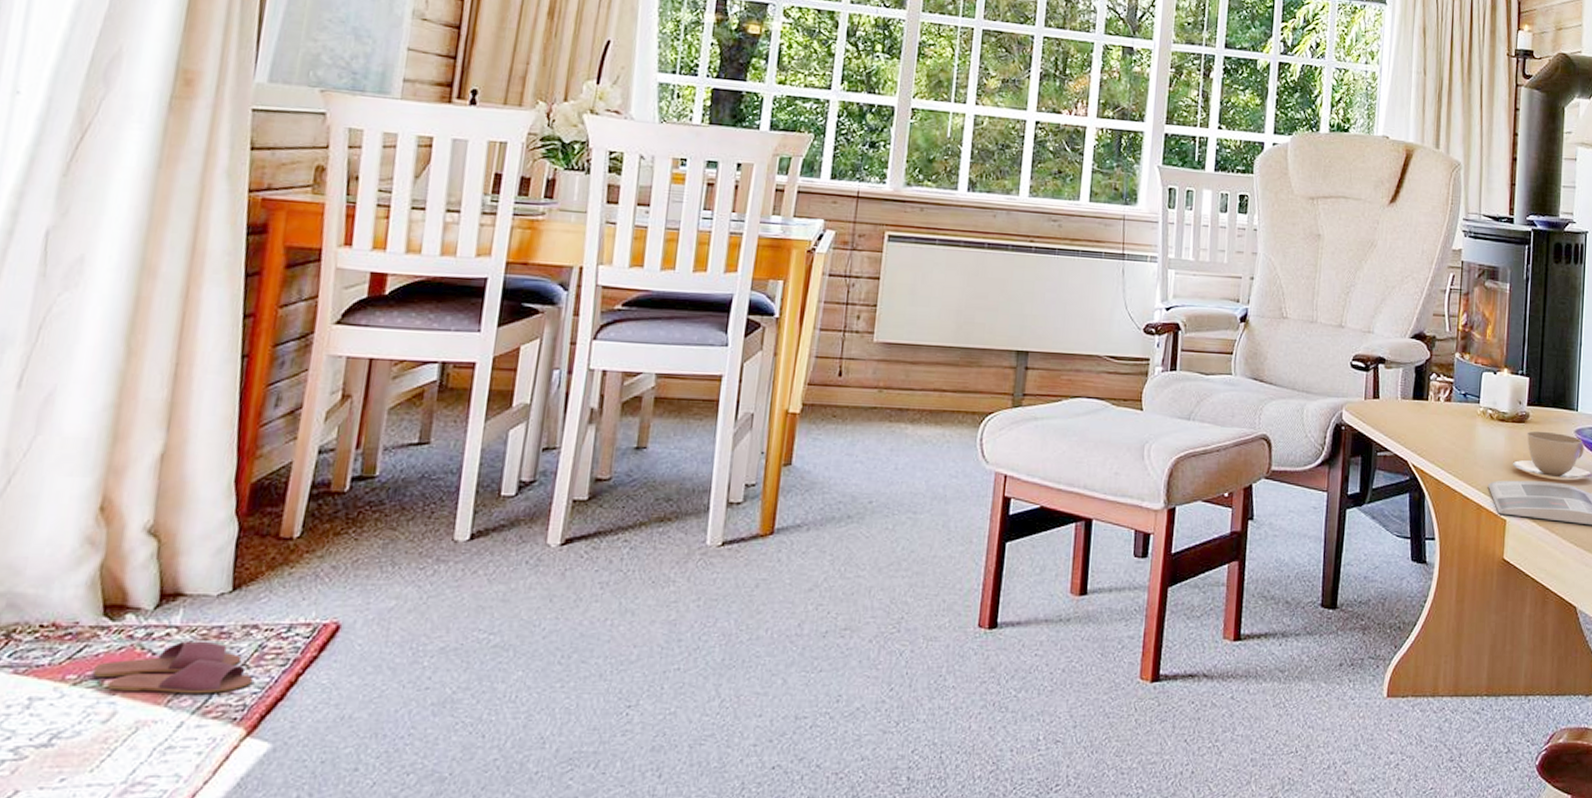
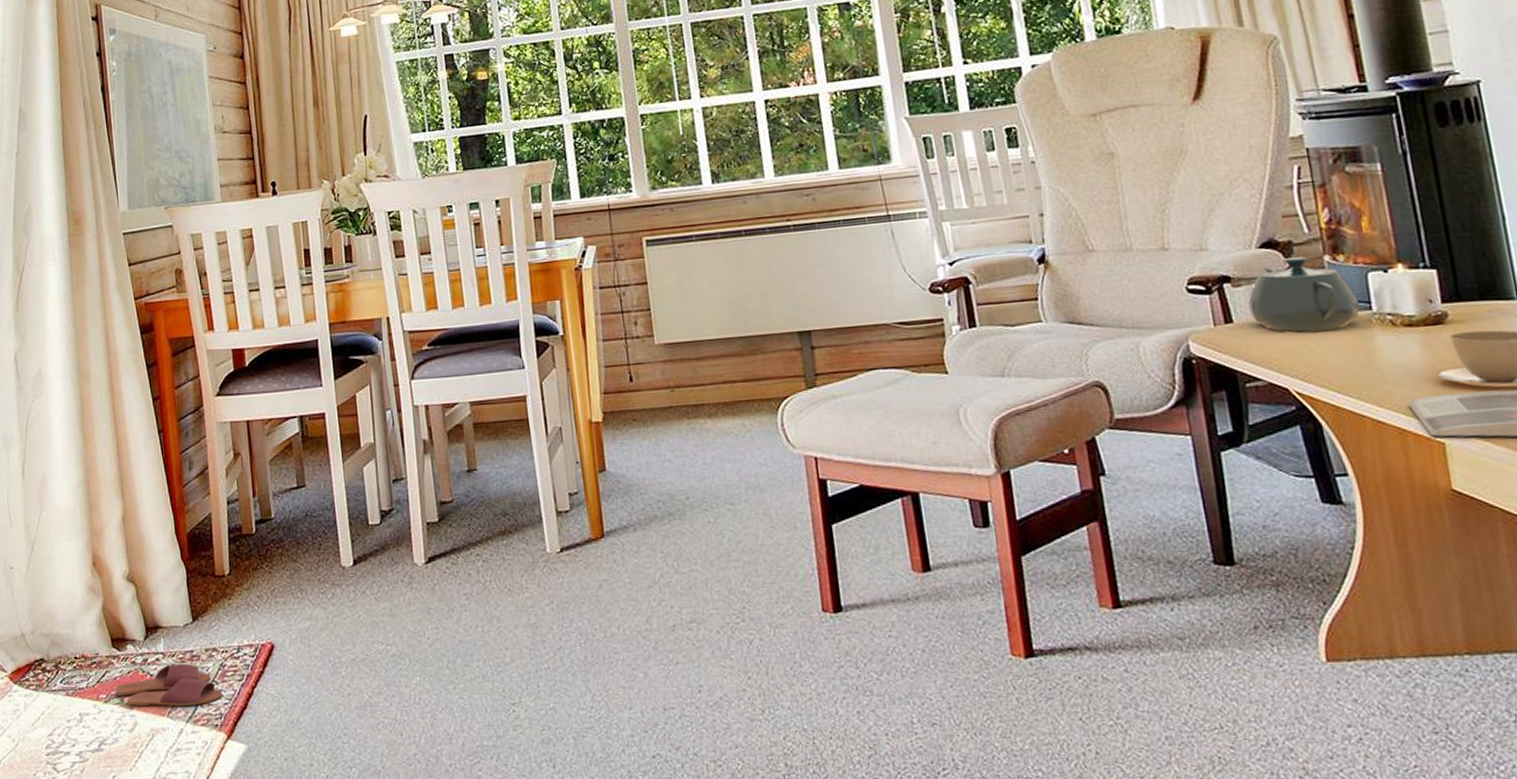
teapot: none [1394,349,1472,417] -> present [1248,256,1360,334]

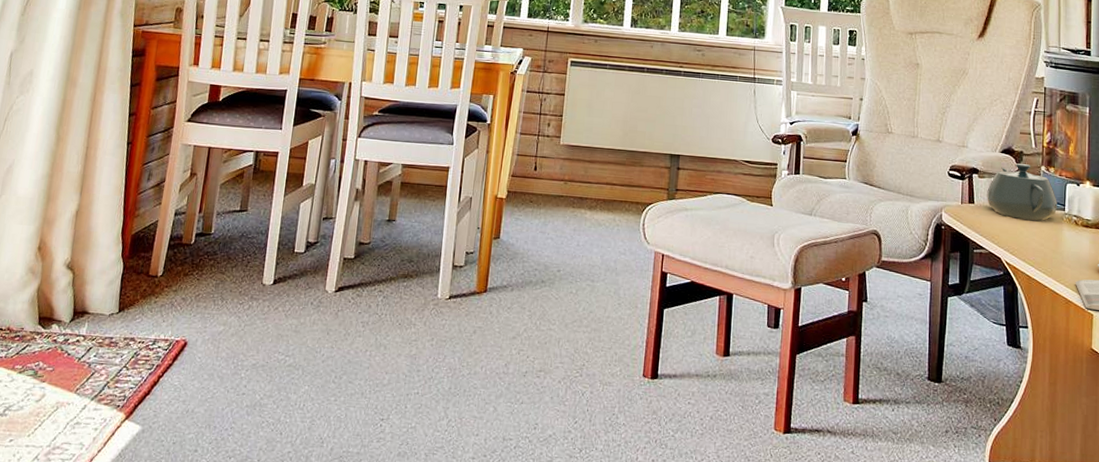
slippers: present [116,663,223,707] -> none [32,347,131,386]

